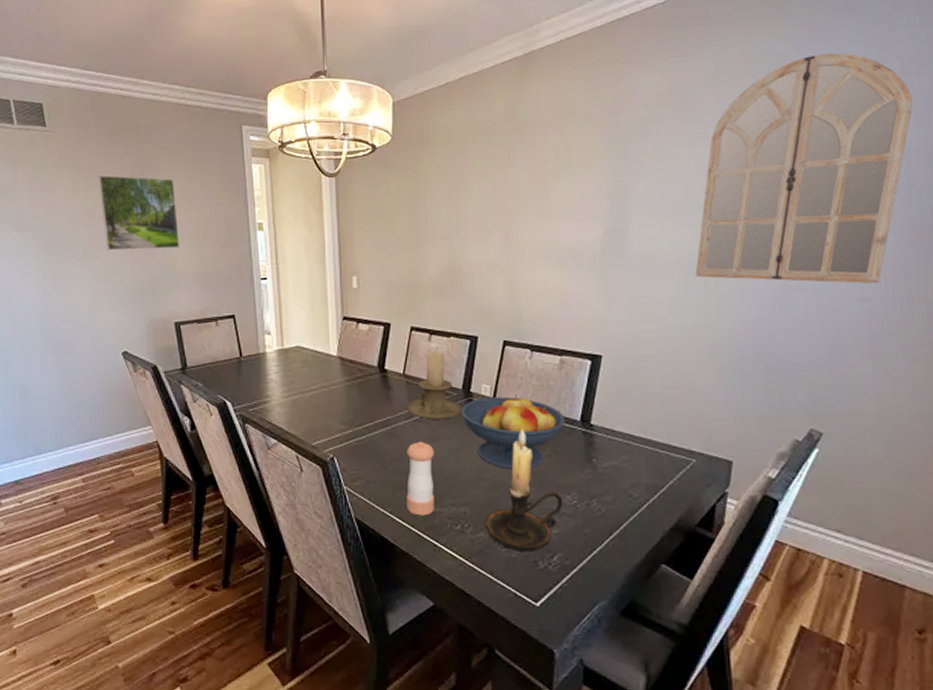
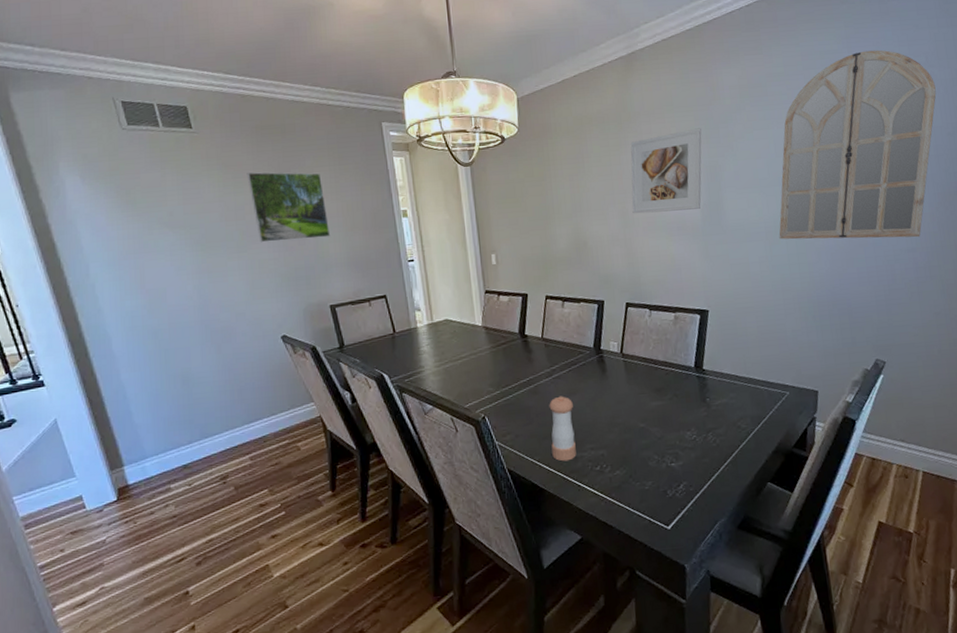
candle holder: present [407,352,463,419] -> none [546,316,596,376]
fruit bowl: present [460,395,566,470] -> none [593,349,682,414]
candle holder: present [485,428,563,552] -> none [620,377,685,484]
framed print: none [517,142,607,239] -> present [630,128,702,214]

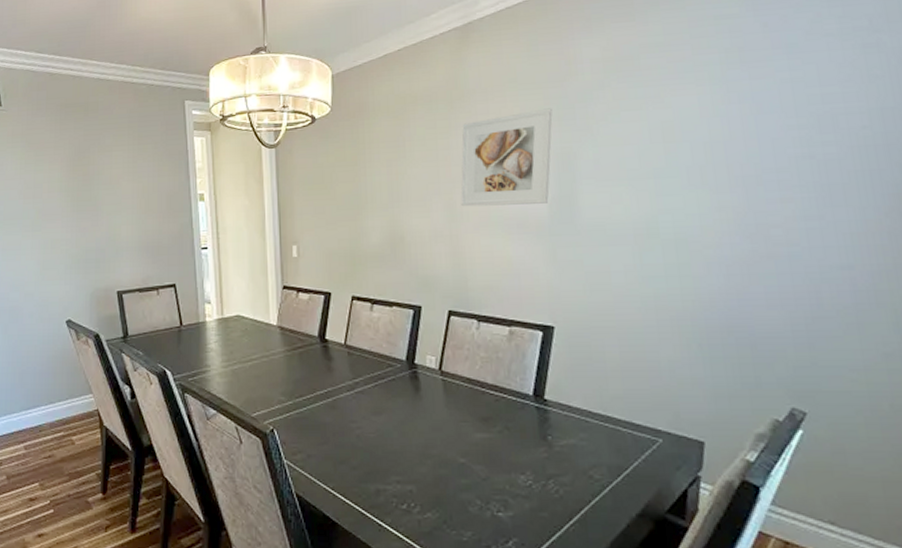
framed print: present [246,172,331,243] -> none [48,150,124,222]
pepper shaker: present [549,396,577,462] -> none [349,414,379,493]
home mirror: present [779,50,936,240] -> none [652,12,886,251]

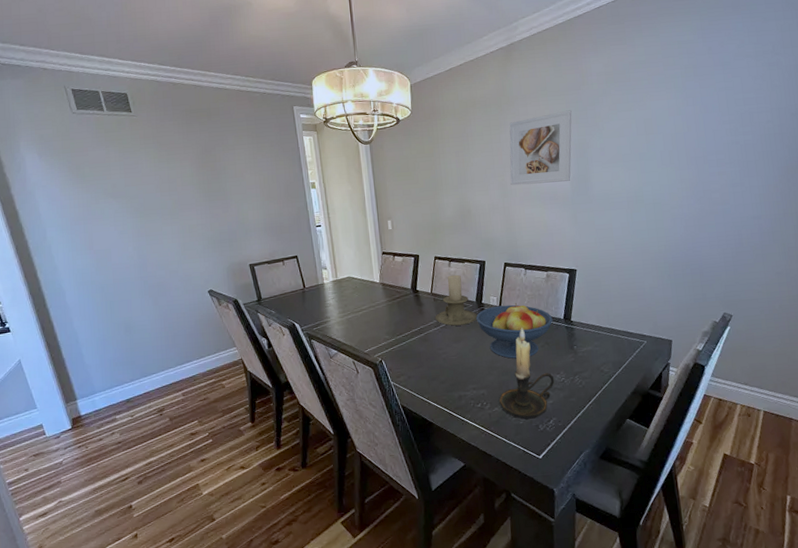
candle holder: none [348,322,407,392] -> present [435,274,478,326]
fruit bowl: none [404,367,517,446] -> present [475,303,553,359]
candle holder: none [432,403,517,536] -> present [498,328,555,420]

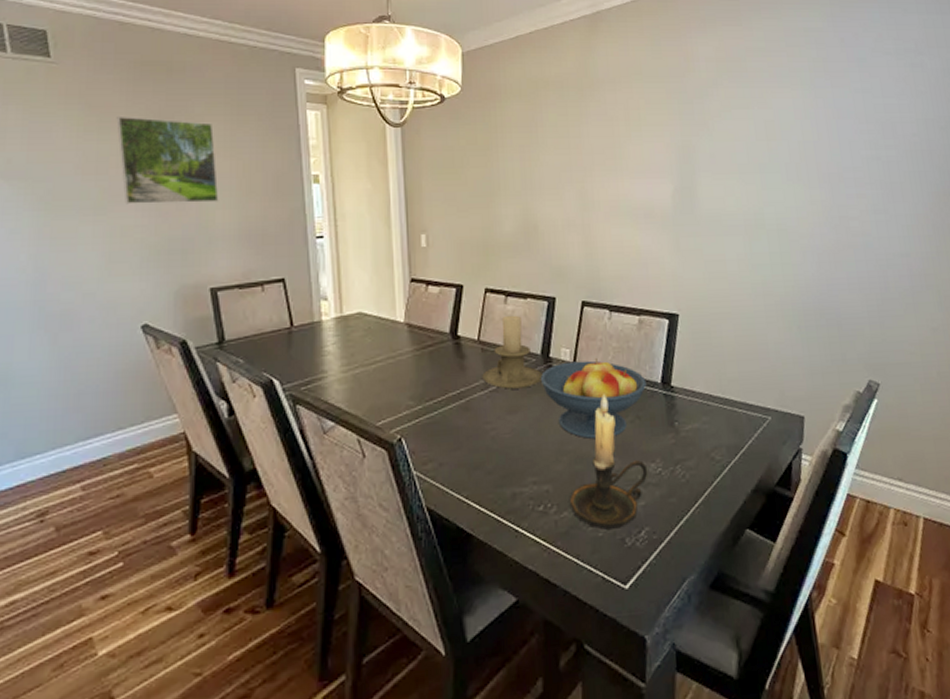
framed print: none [178,149,250,211] -> present [116,115,219,204]
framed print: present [509,110,572,186] -> none [592,102,674,196]

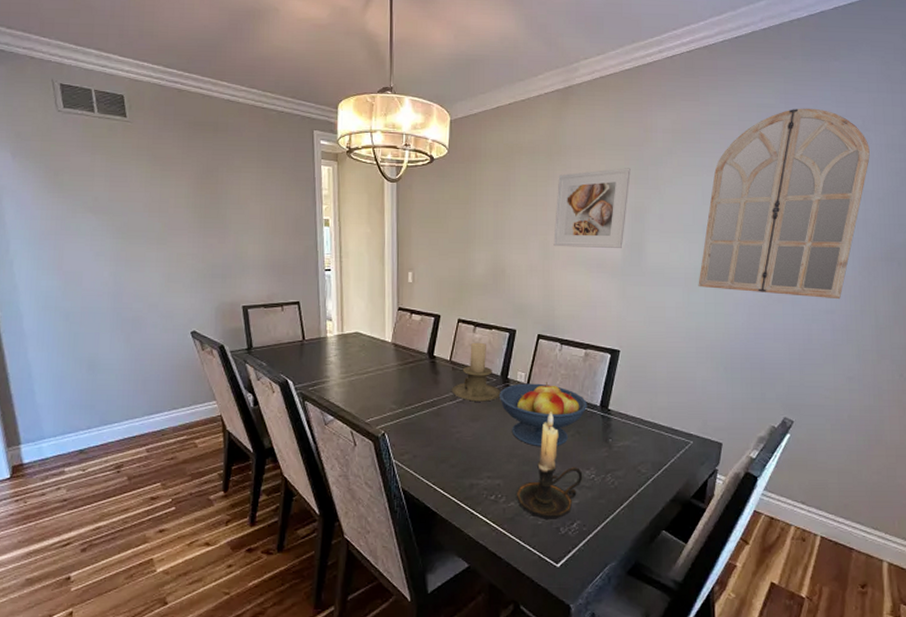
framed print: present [116,115,219,204] -> none [175,165,251,238]
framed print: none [592,102,674,196] -> present [553,168,631,248]
home mirror: none [759,31,927,241] -> present [698,108,870,300]

